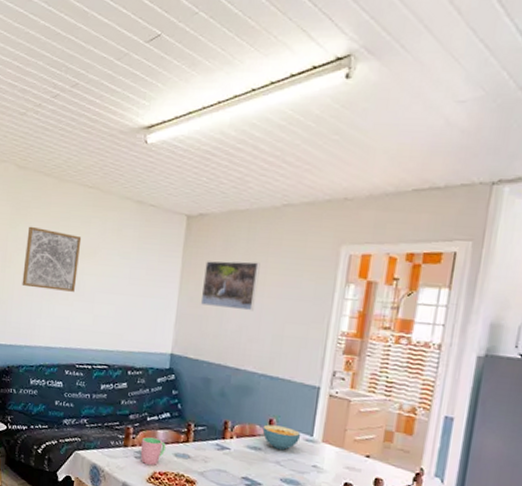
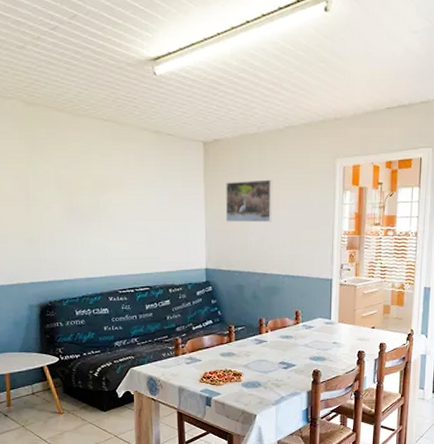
wall art: present [22,226,82,292] -> none [48,163,107,224]
cup: present [140,436,166,466] -> none [190,344,212,368]
cereal bowl: present [262,424,301,450] -> none [291,315,322,335]

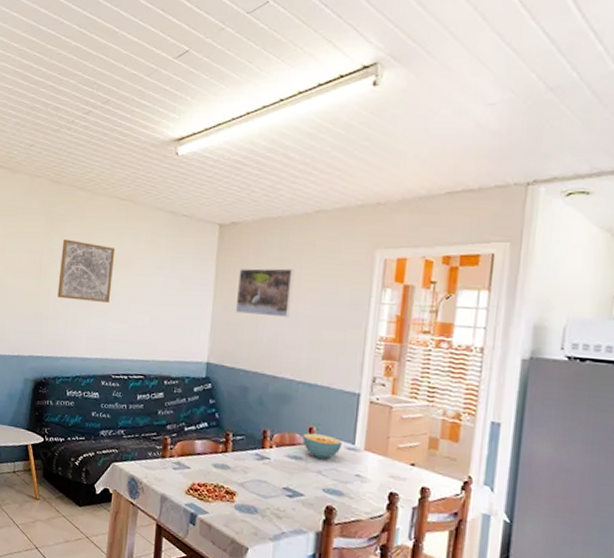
wall art: none [48,163,107,224] -> present [57,239,116,303]
cereal bowl: none [291,315,322,335] -> present [302,433,343,460]

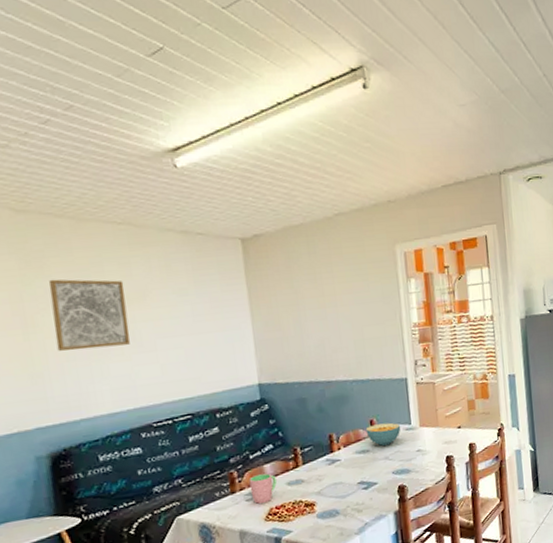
cup: none [178,447,204,477] -> present [249,473,277,504]
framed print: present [235,268,294,318] -> none [272,274,331,327]

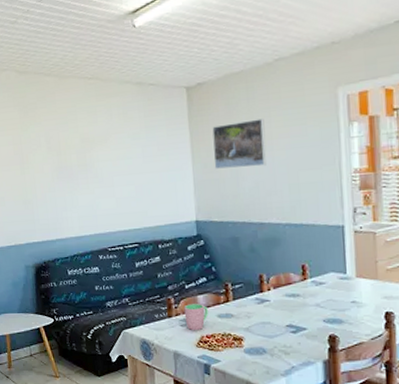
wall art: present [49,279,130,351] -> none [39,125,94,184]
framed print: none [272,274,331,327] -> present [212,118,266,169]
cereal bowl: present [365,422,401,447] -> none [297,269,335,293]

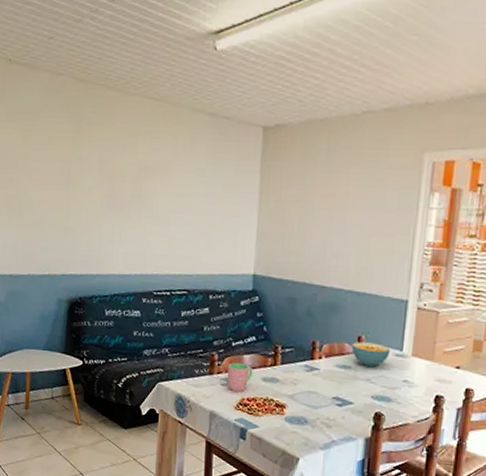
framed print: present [212,118,266,169] -> none [281,173,342,226]
cereal bowl: none [297,269,335,293] -> present [351,342,391,367]

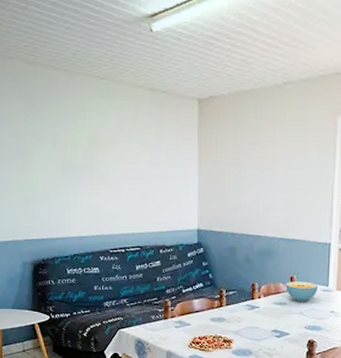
cup: present [227,363,253,392] -> none [179,307,202,333]

